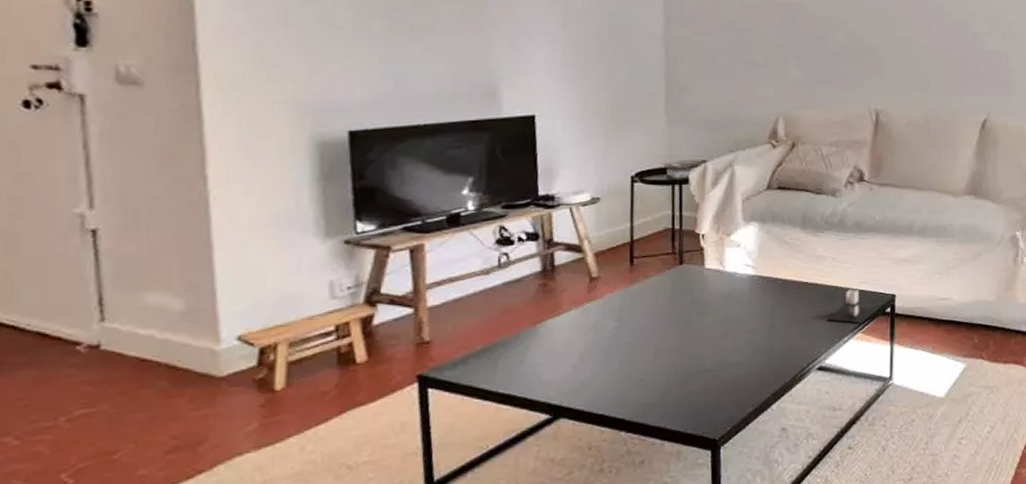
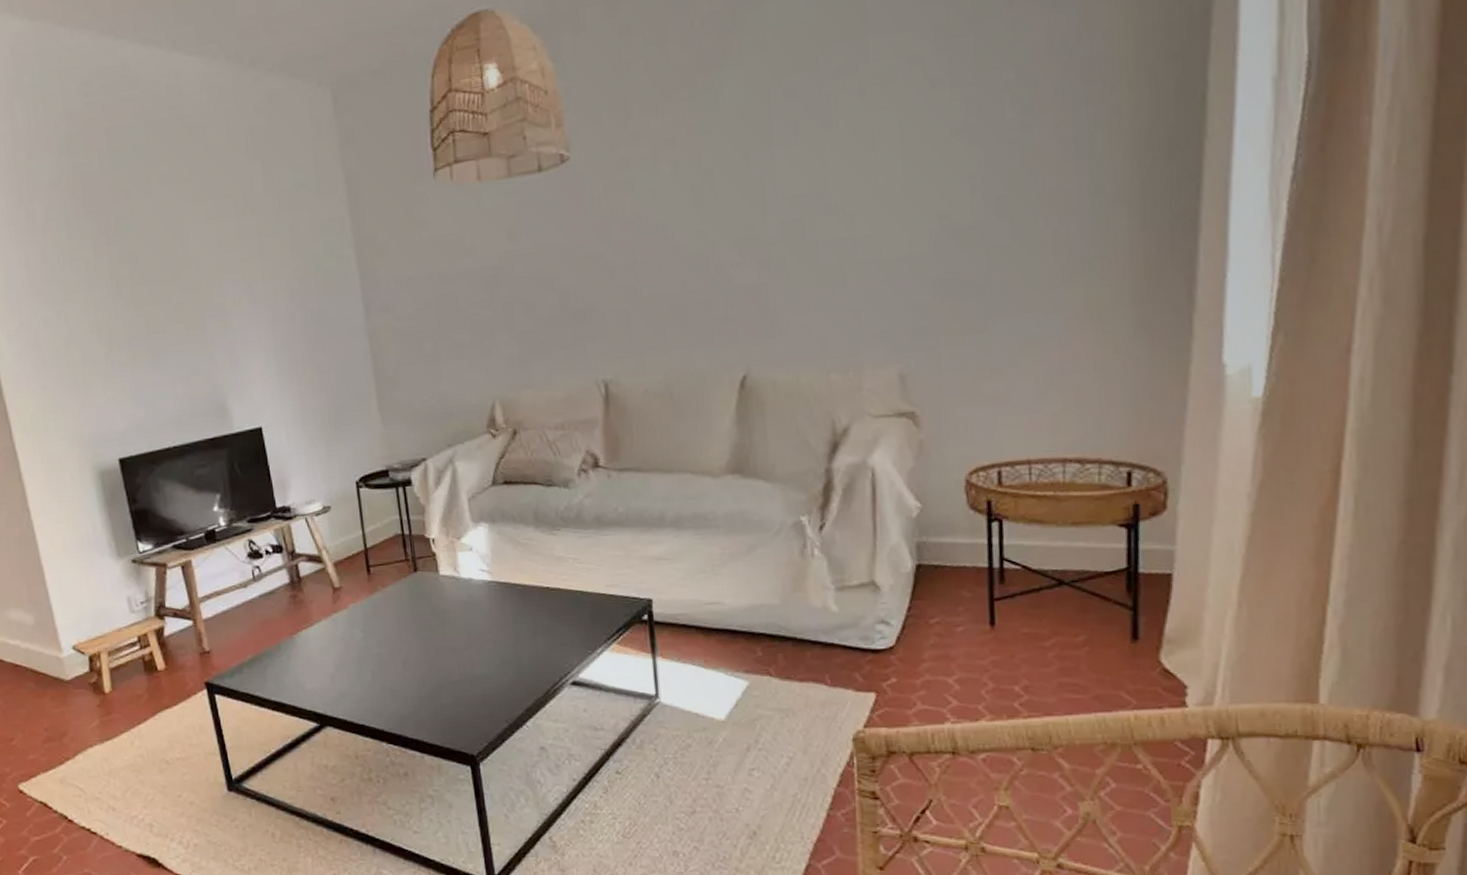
candle: present [828,289,876,324] -> none [576,593,631,633]

